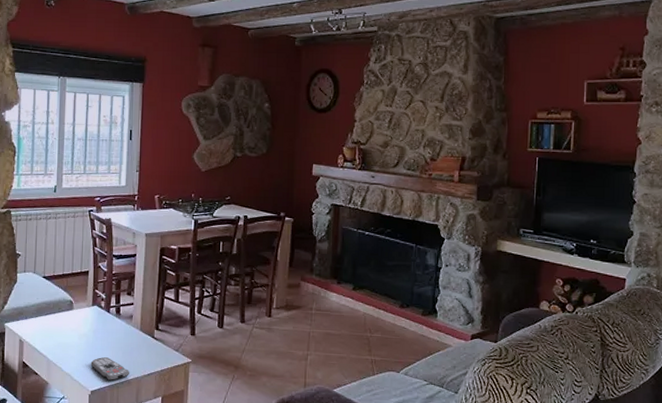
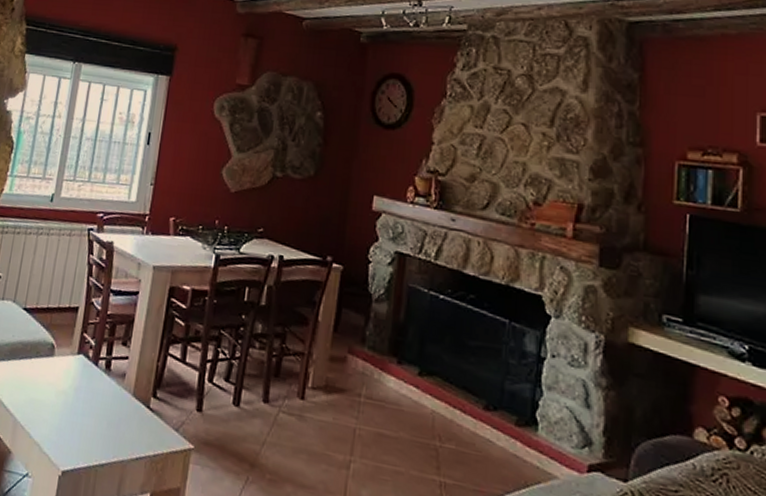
remote control: present [90,357,130,382] -> none [66,425,114,462]

